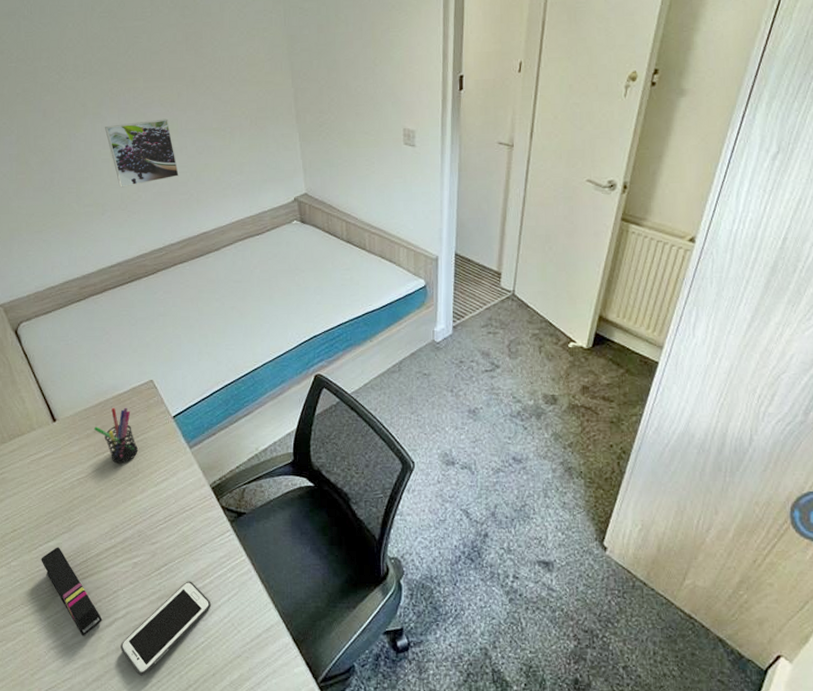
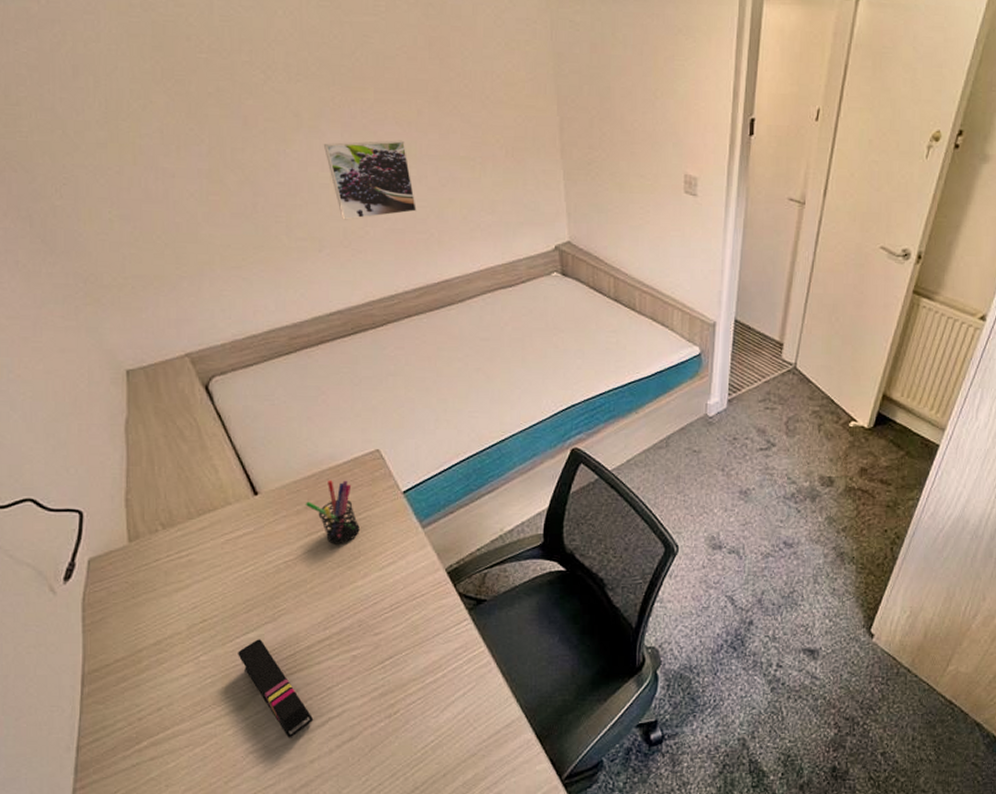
cell phone: present [120,581,212,676] -> none [335,675,444,779]

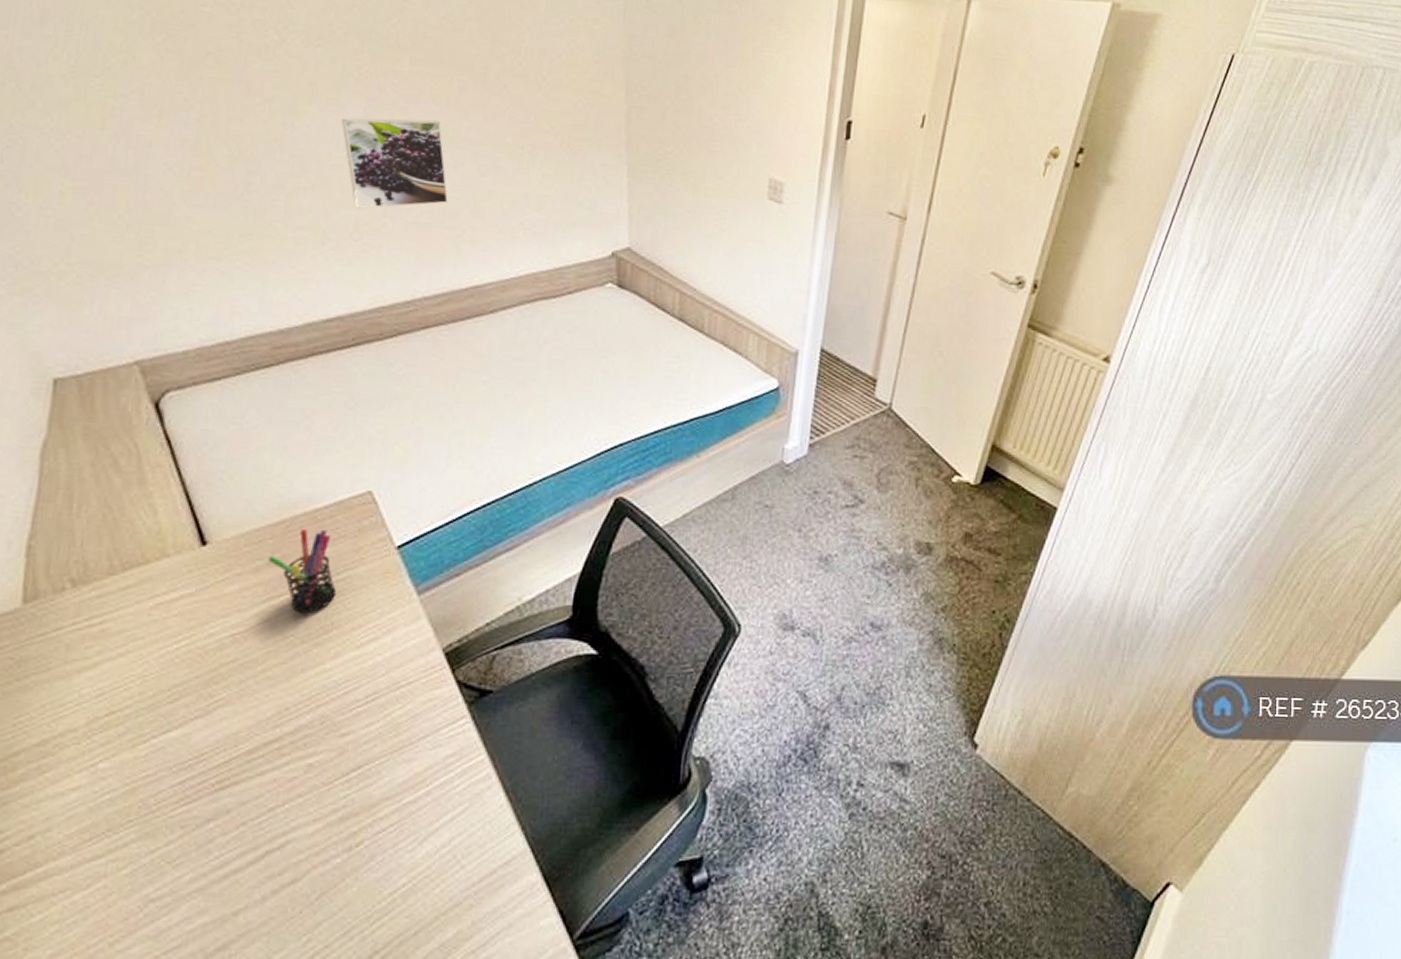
stapler: present [238,639,314,738] -> none [151,739,246,880]

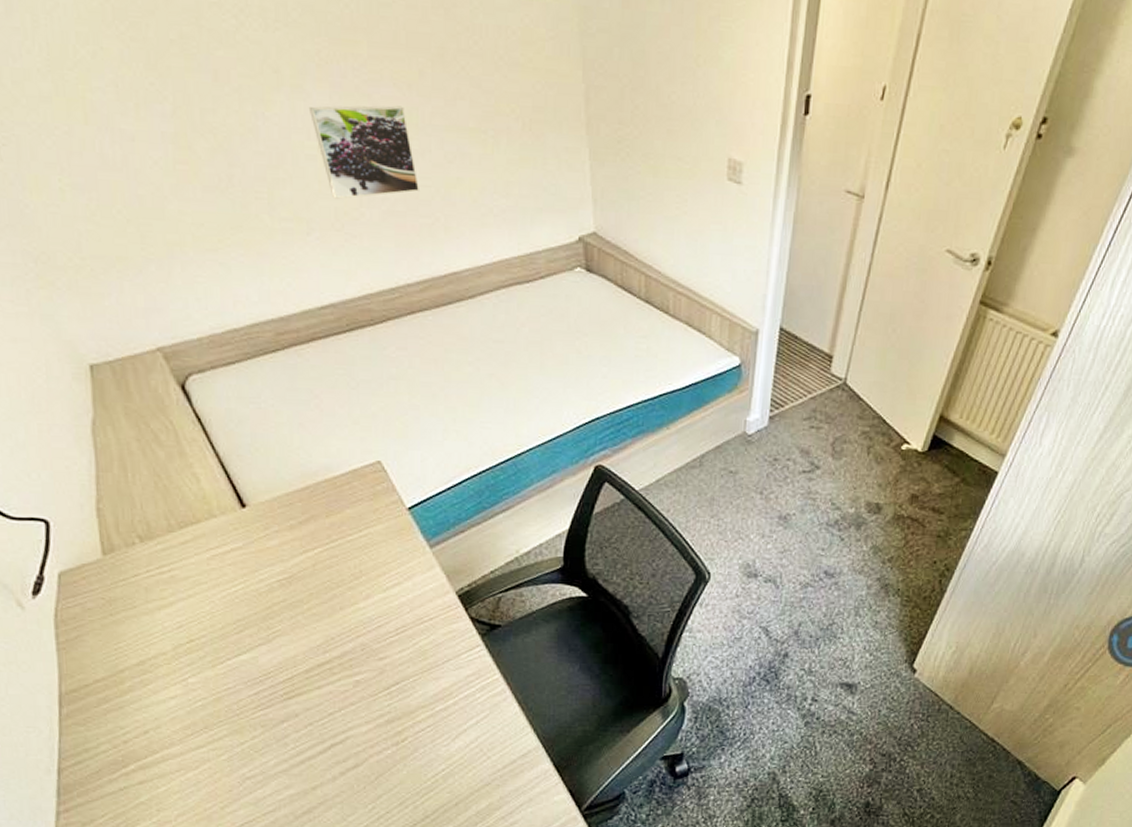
pen holder: present [267,528,336,613] -> none [299,493,360,563]

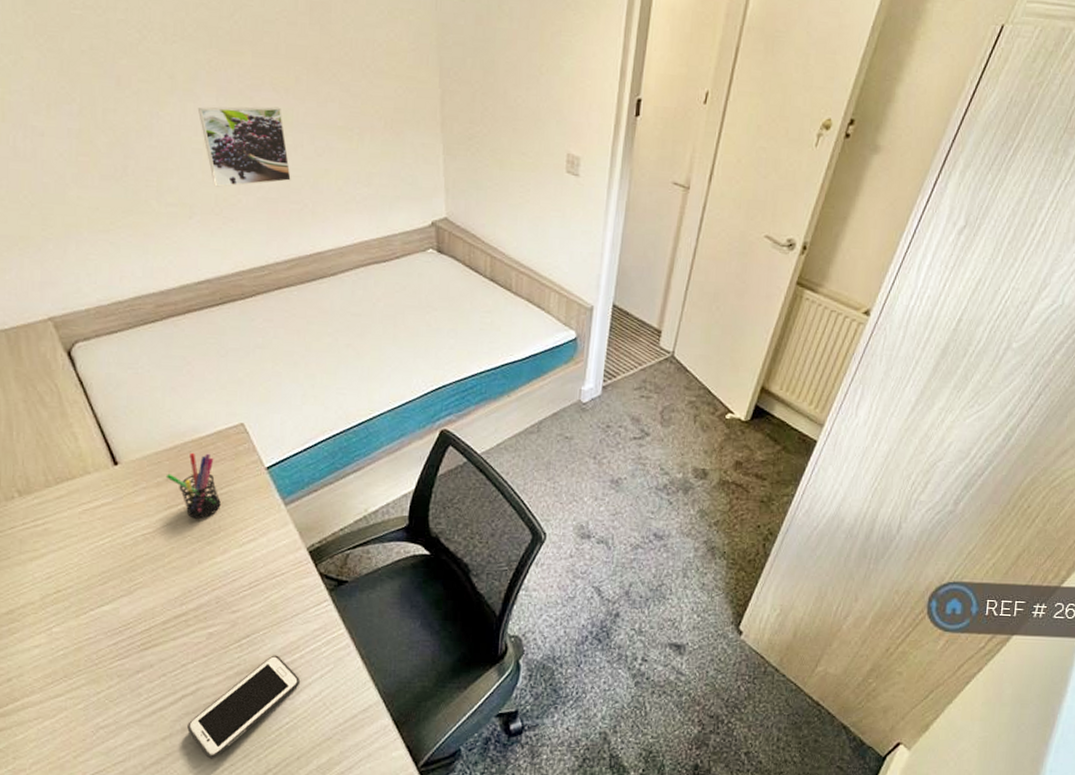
pen holder: none [299,493,360,563] -> present [165,452,221,519]
cell phone: none [339,702,455,807] -> present [187,655,301,759]

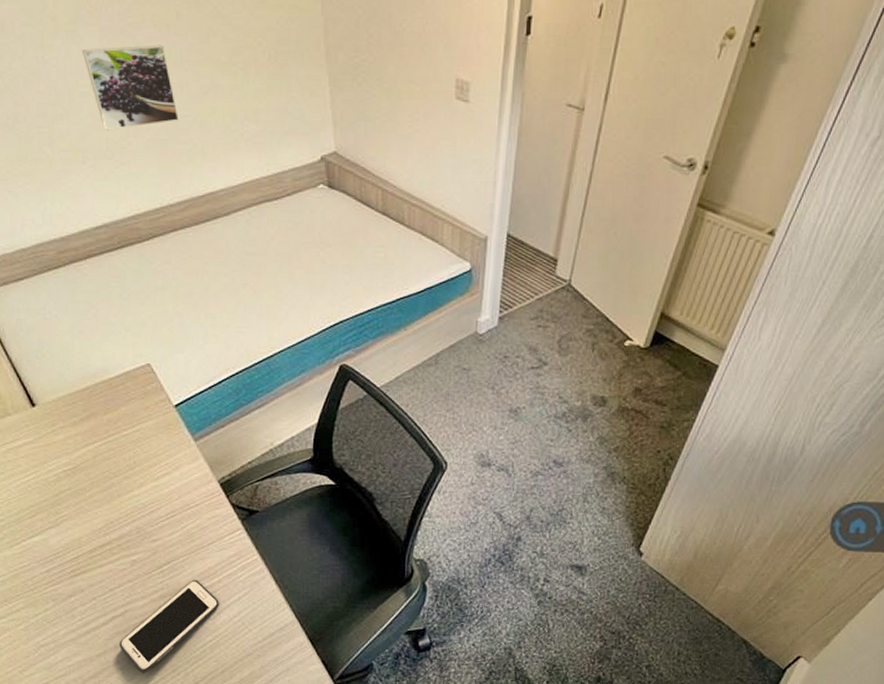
pen holder: present [165,452,221,519] -> none [80,393,134,455]

